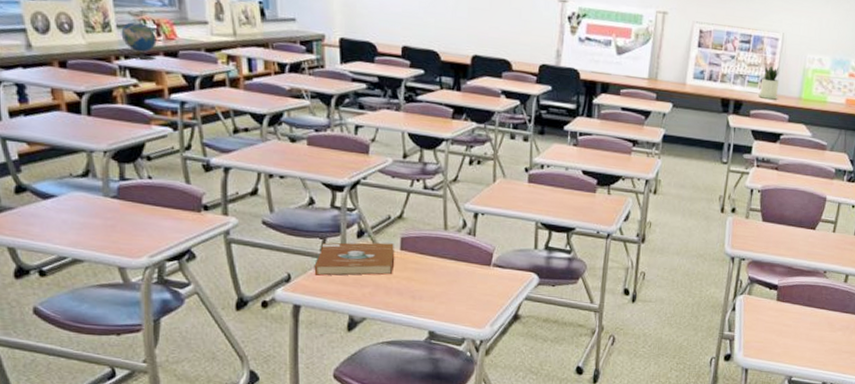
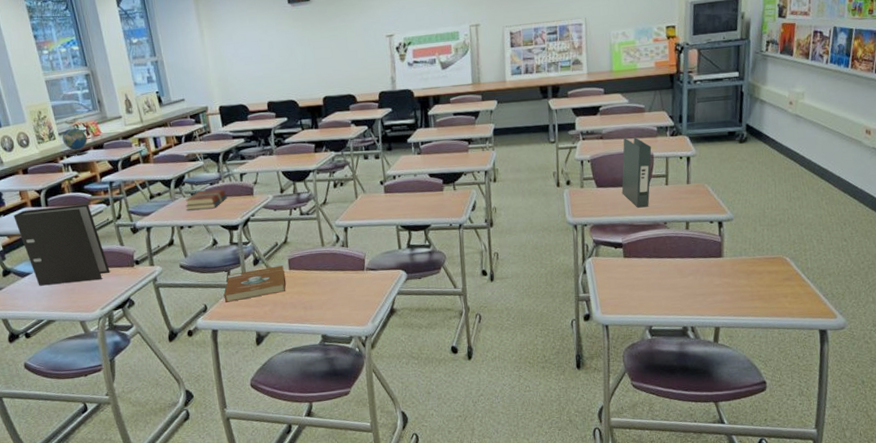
binder: none [39,114,168,221] -> present [13,204,110,286]
books: none [279,135,335,161] -> present [185,189,227,210]
planter: present [758,65,780,100] -> none [572,48,591,79]
binder: none [787,173,826,252] -> present [621,137,652,208]

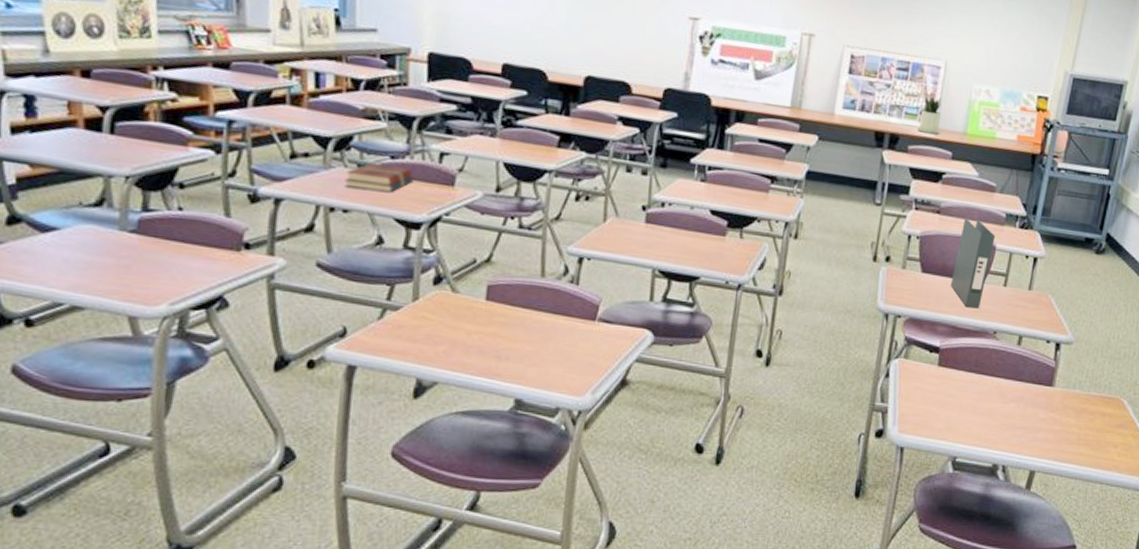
binder: present [13,204,110,286] -> none [48,131,199,261]
globe: present [62,127,89,156] -> none [162,27,206,72]
book: present [224,265,286,303] -> none [376,290,479,330]
planter: none [572,48,591,79] -> present [917,96,942,134]

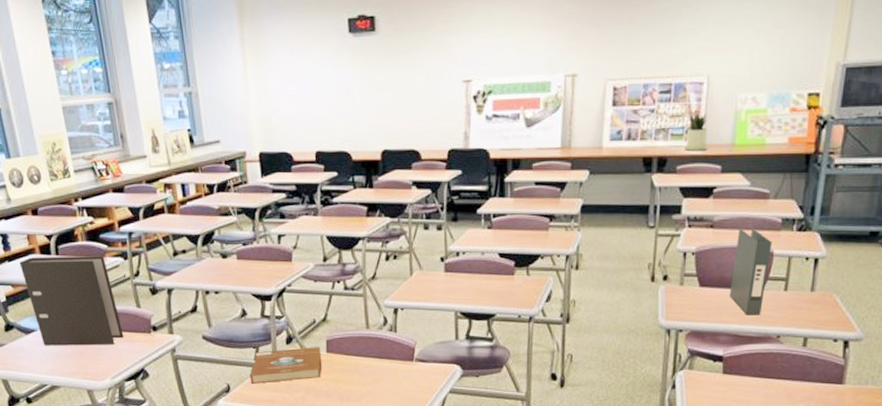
binder: none [48,131,199,261] -> present [19,256,124,346]
books: present [344,162,413,193] -> none [213,251,261,274]
book: none [376,290,479,330] -> present [250,347,322,384]

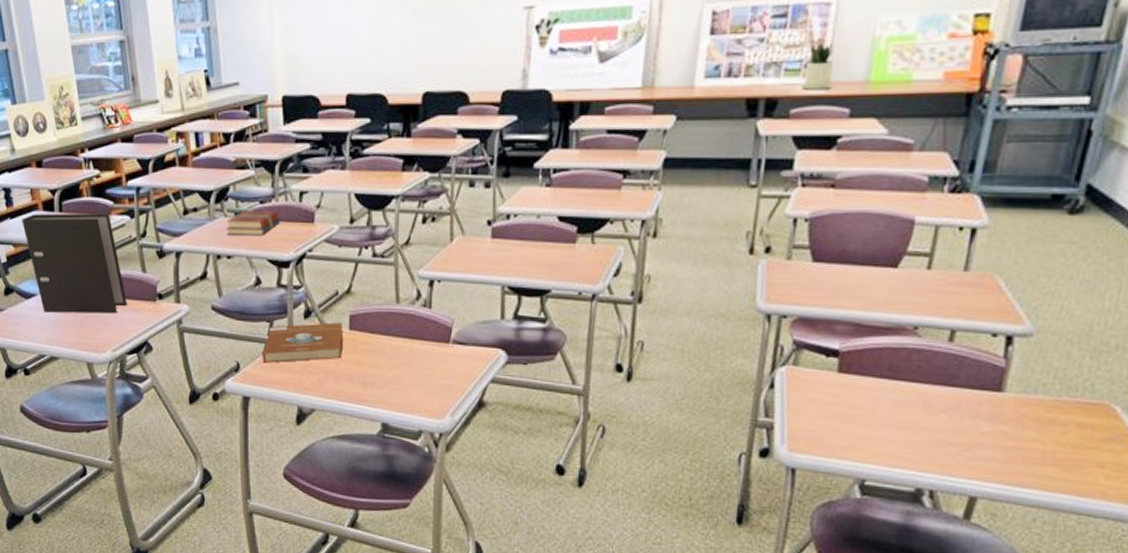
books: none [213,251,261,274] -> present [226,210,280,236]
binder: present [729,228,772,316] -> none [851,189,914,300]

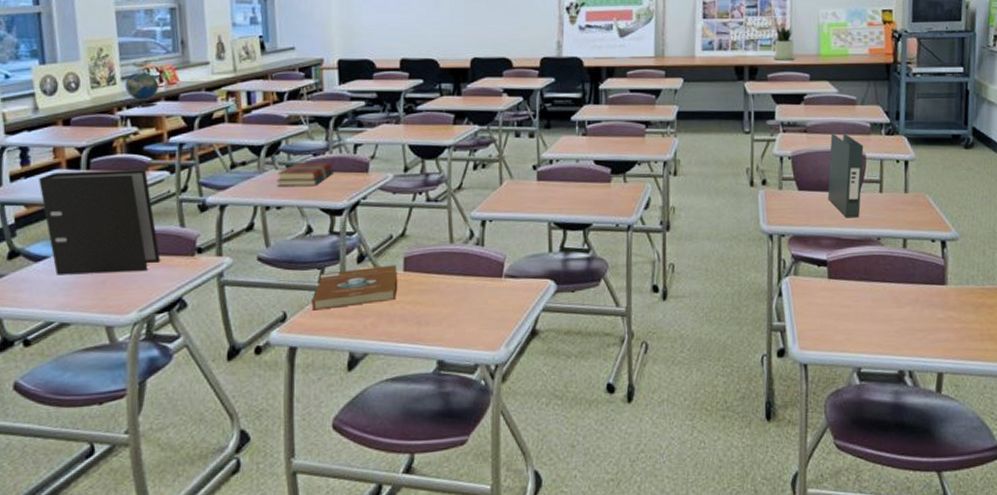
globe: none [85,111,115,149] -> present [125,71,159,107]
binder: none [851,189,914,300] -> present [827,133,864,218]

